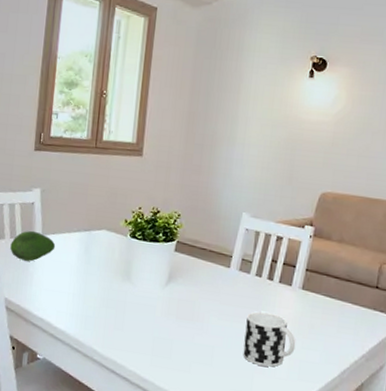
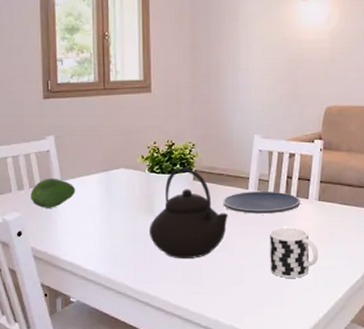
teapot: none [123,236,206,332] -> present [149,167,228,259]
plate: none [202,270,283,298] -> present [223,190,301,215]

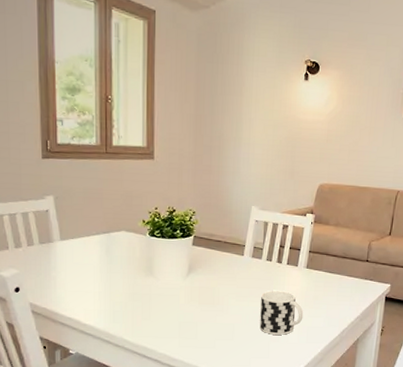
fruit: present [31,178,76,208] -> none [29,237,76,266]
teapot: present [149,167,228,259] -> none [148,233,224,317]
plate: present [223,190,301,215] -> none [219,257,291,279]

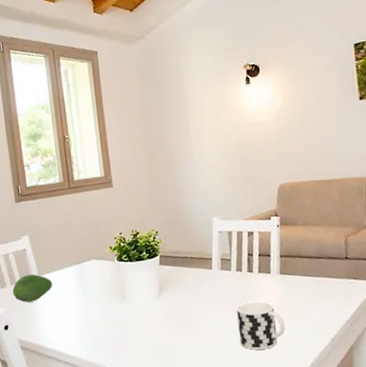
fruit: none [29,237,76,266] -> present [12,274,53,303]

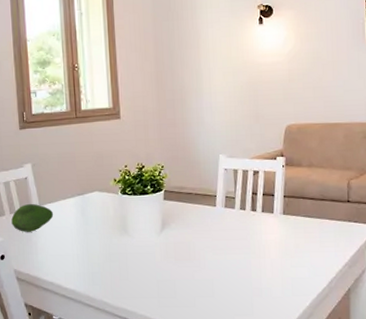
cup: present [236,301,286,350] -> none [238,241,286,289]

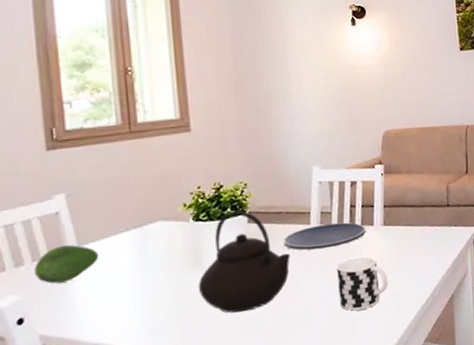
teapot: none [123,188,198,275] -> present [198,210,290,313]
plate: none [192,207,266,230] -> present [283,222,366,251]
cup: none [238,241,286,289] -> present [337,256,388,311]

